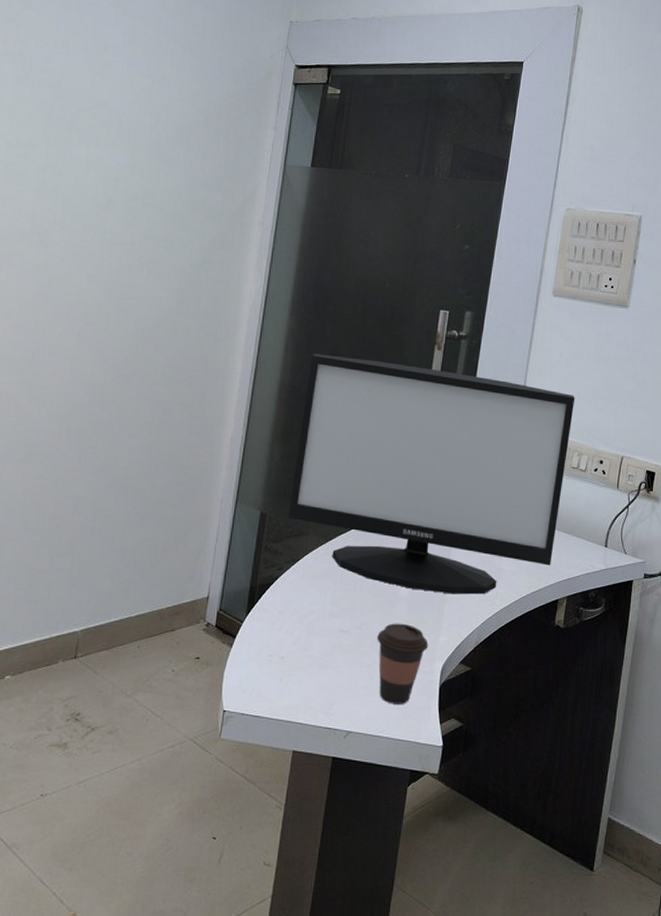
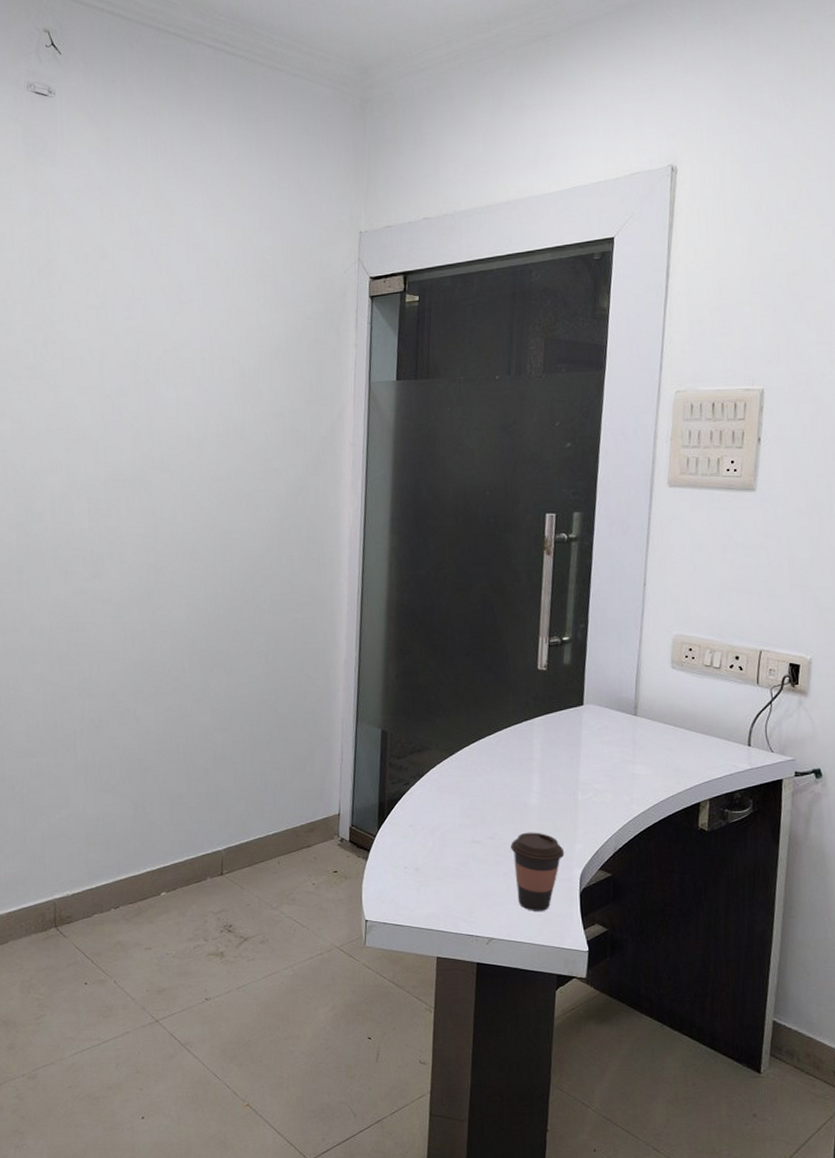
monitor: present [288,353,575,595] -> none [409,569,703,802]

